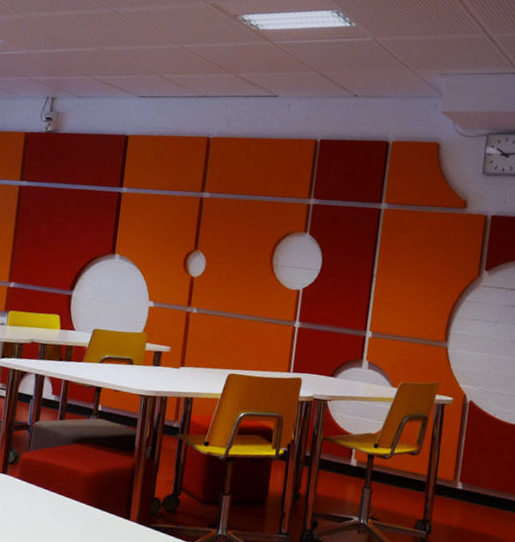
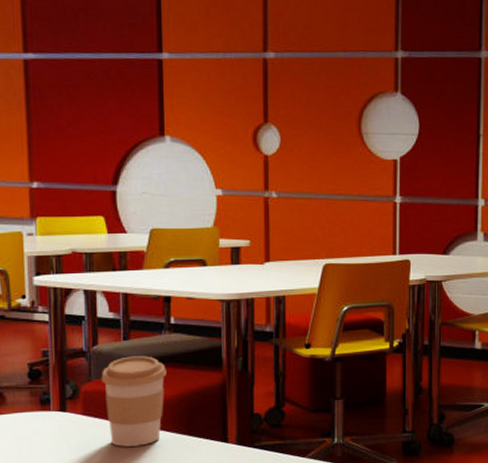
coffee cup: none [37,434,89,513] -> present [101,356,167,447]

